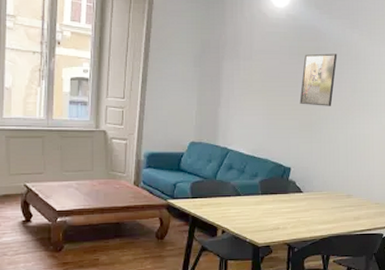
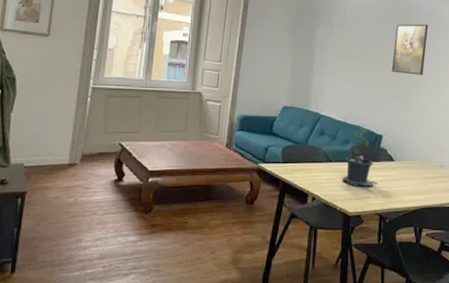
potted plant: none [251,161,285,218] -> present [342,128,377,186]

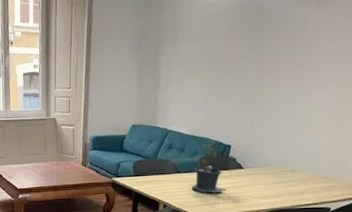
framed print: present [391,24,429,75] -> none [240,27,282,83]

